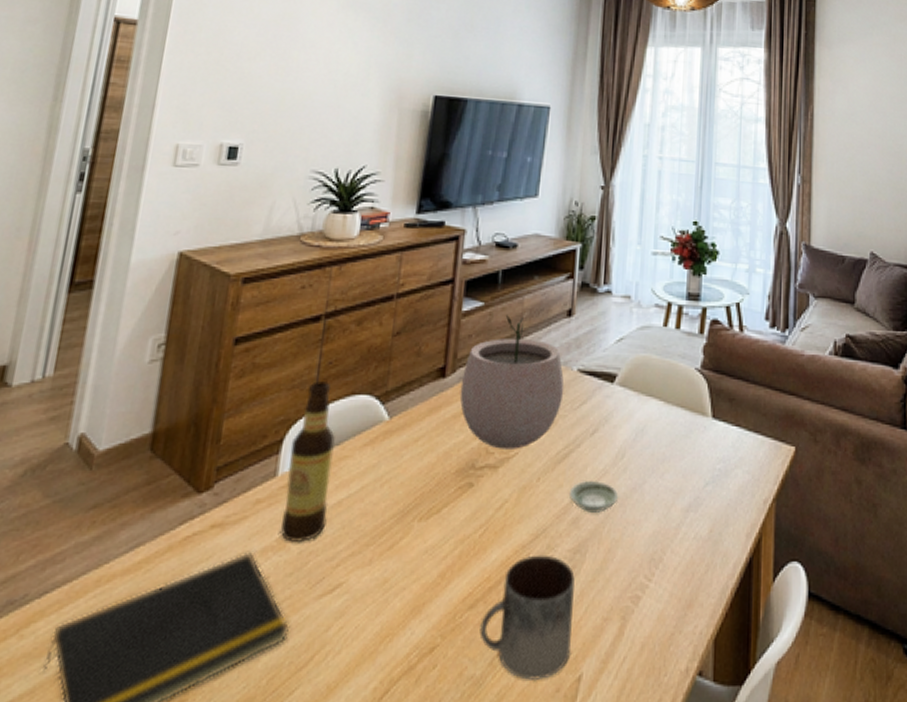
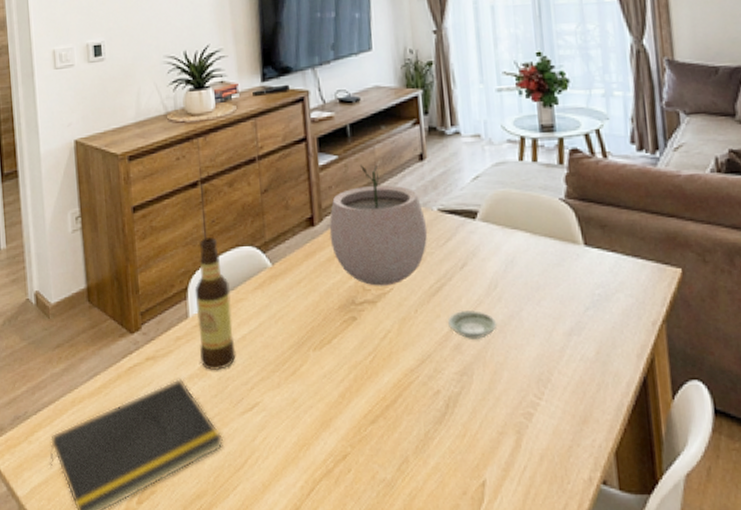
mug: present [479,555,575,680] -> none [383,377,472,484]

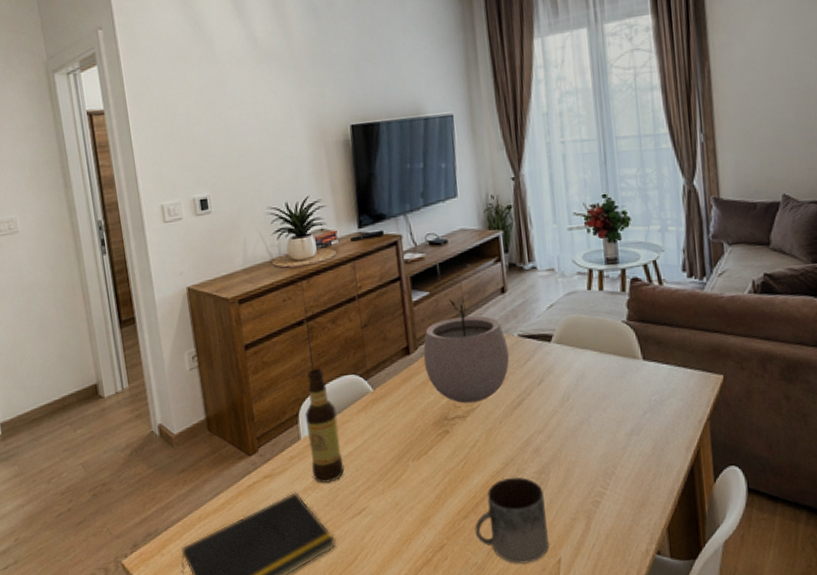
mug: none [383,377,472,484] -> present [474,477,550,564]
saucer: present [448,309,497,339] -> none [528,418,570,444]

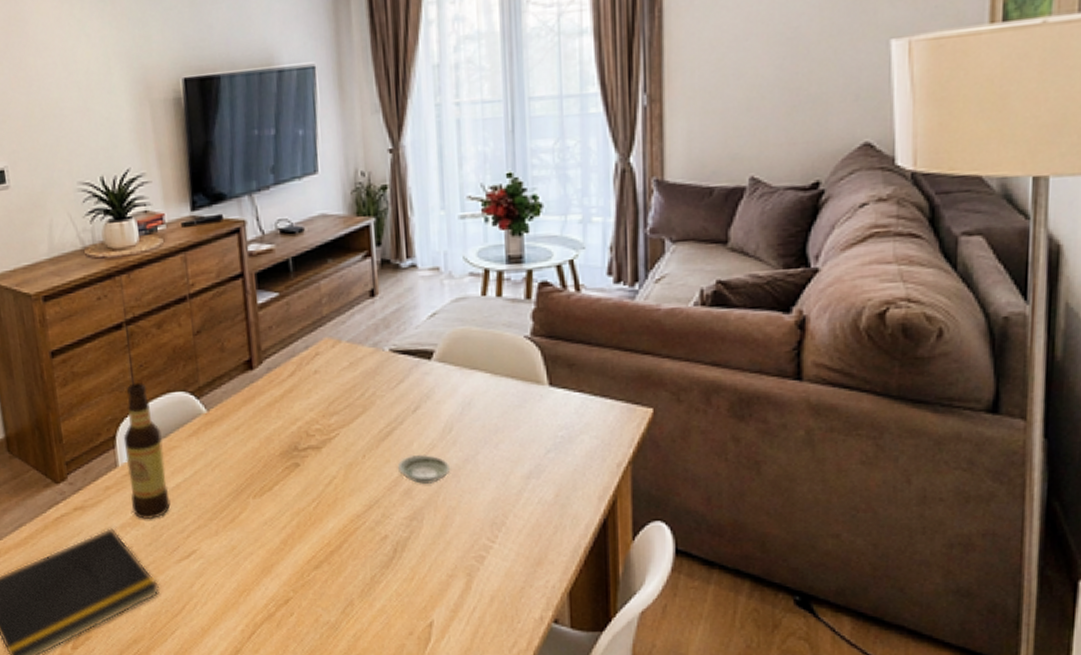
plant pot: present [423,298,510,404] -> none [269,301,378,431]
mug: present [474,477,550,564] -> none [327,522,420,625]
saucer: none [528,418,570,444] -> present [398,454,451,484]

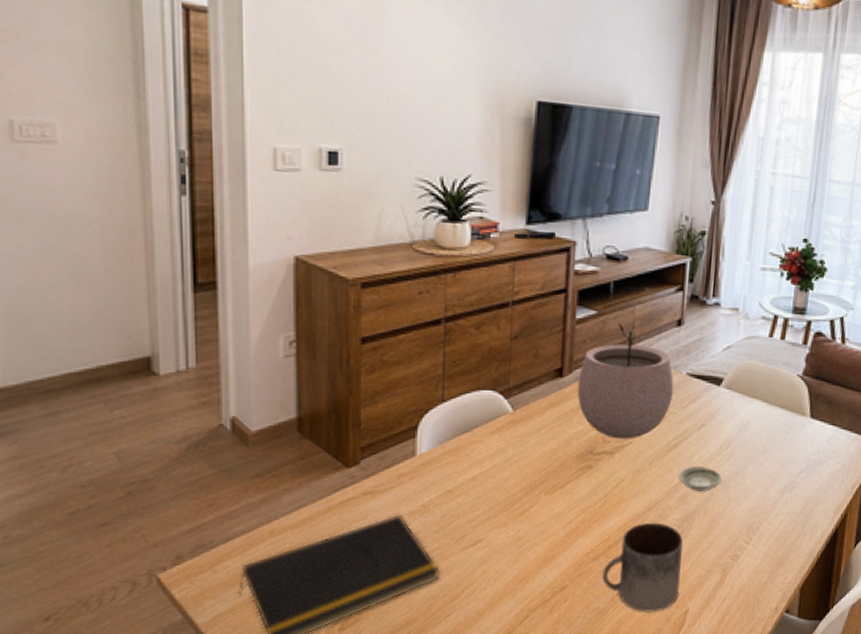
bottle: present [123,383,171,520] -> none [423,378,465,509]
plant pot: none [269,301,378,431] -> present [577,322,674,439]
mug: none [327,522,420,625] -> present [602,522,683,612]

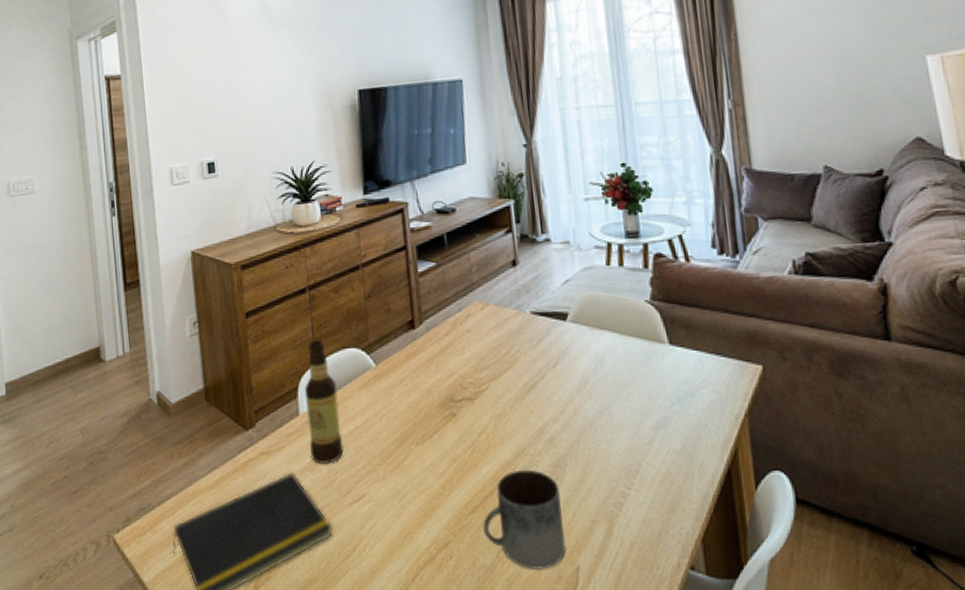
bottle: none [423,378,465,509] -> present [304,340,344,465]
plant pot: present [577,322,674,439] -> none [429,270,521,384]
saucer: present [679,465,723,491] -> none [542,405,588,434]

